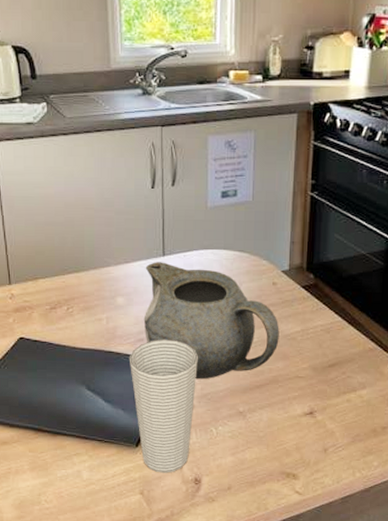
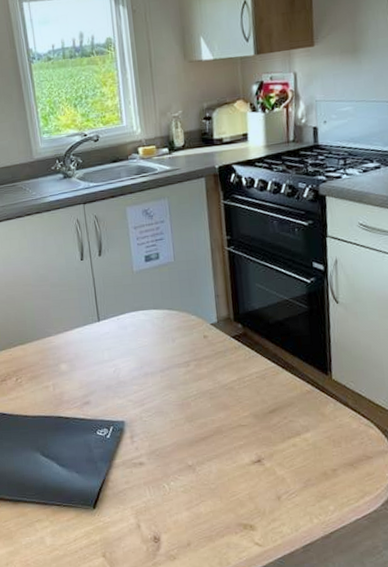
cup: present [129,339,198,473] -> none [77,399,145,534]
teapot: present [143,262,280,380] -> none [83,327,218,437]

